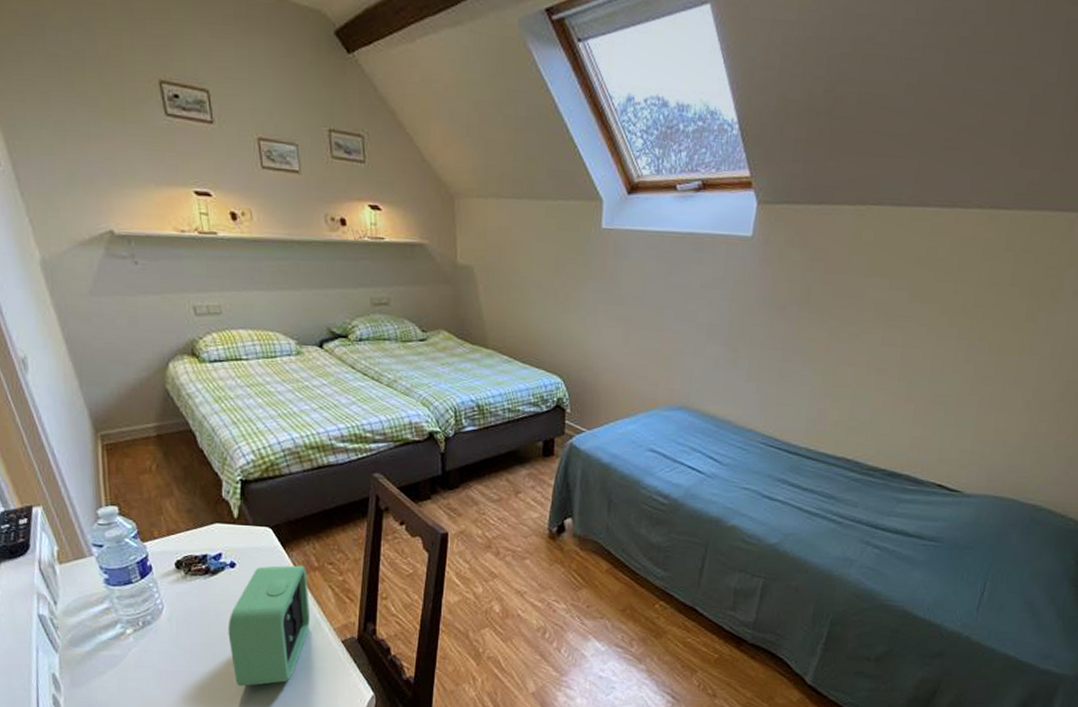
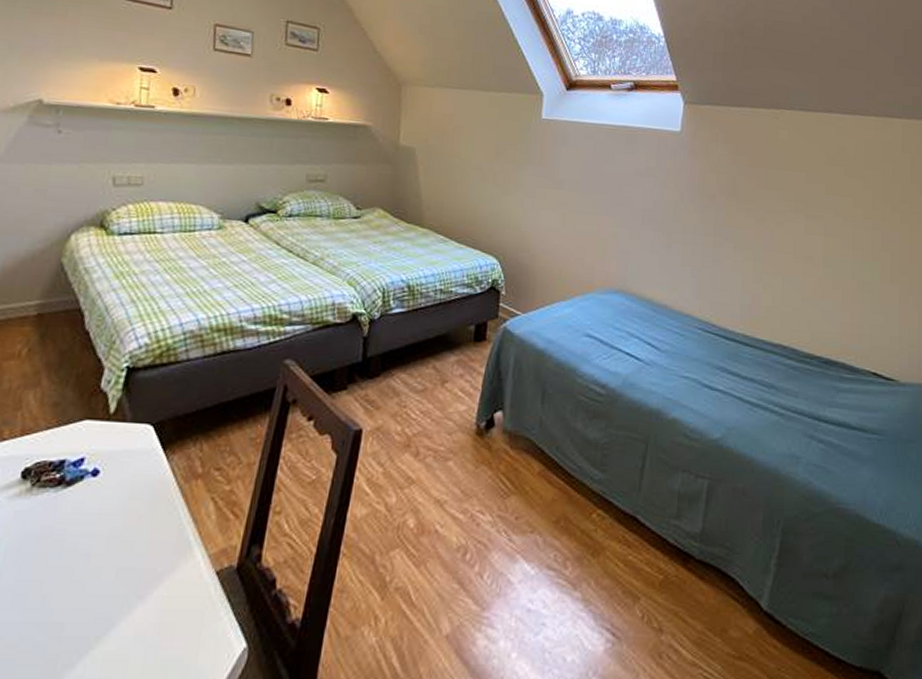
alarm clock: present [228,565,310,686] -> none [65,472,187,641]

